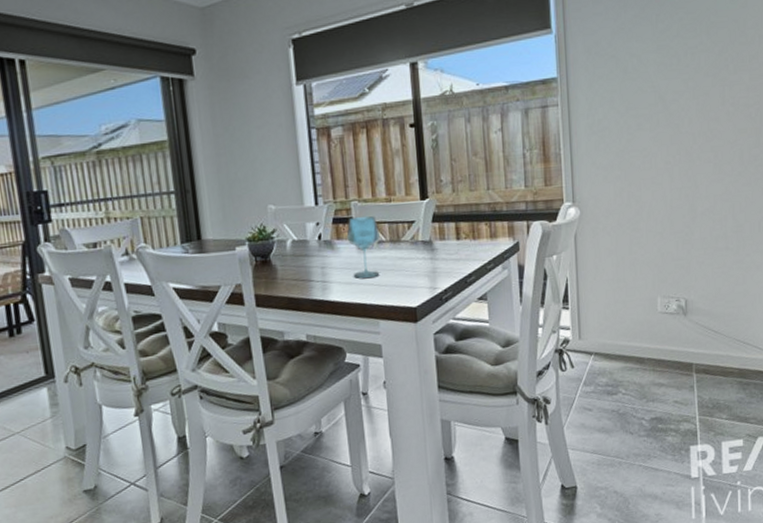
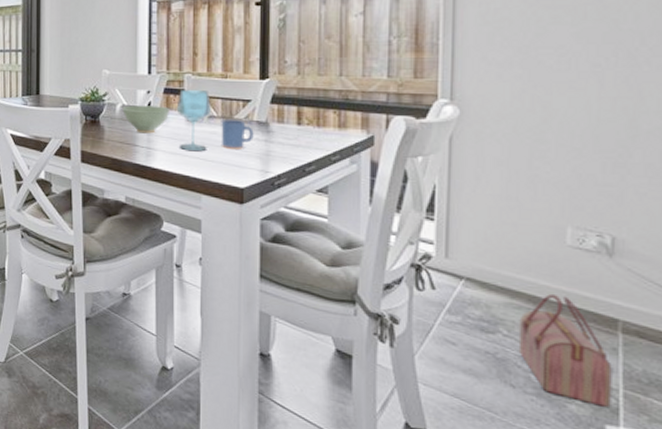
bowl: none [293,237,341,268] -> present [122,105,171,134]
mug: none [390,241,421,271] -> present [221,118,254,149]
handbag: none [632,353,692,433] -> present [518,294,612,407]

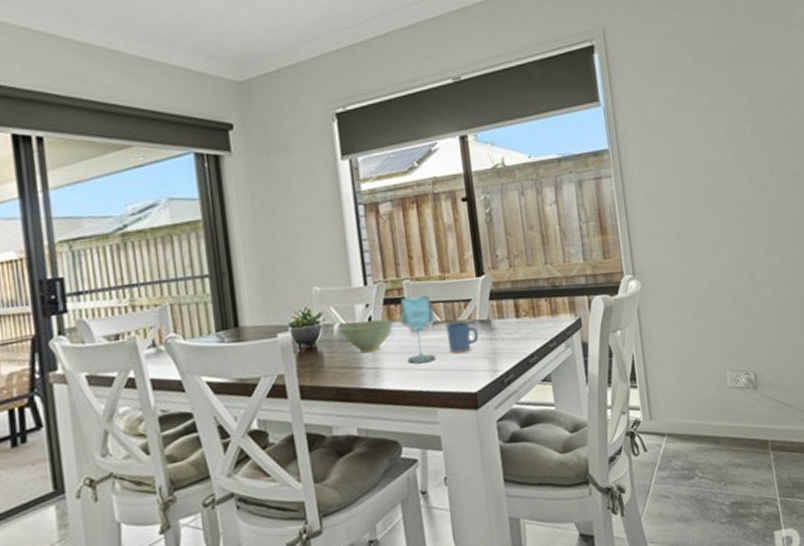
handbag: present [518,294,612,407] -> none [708,430,775,518]

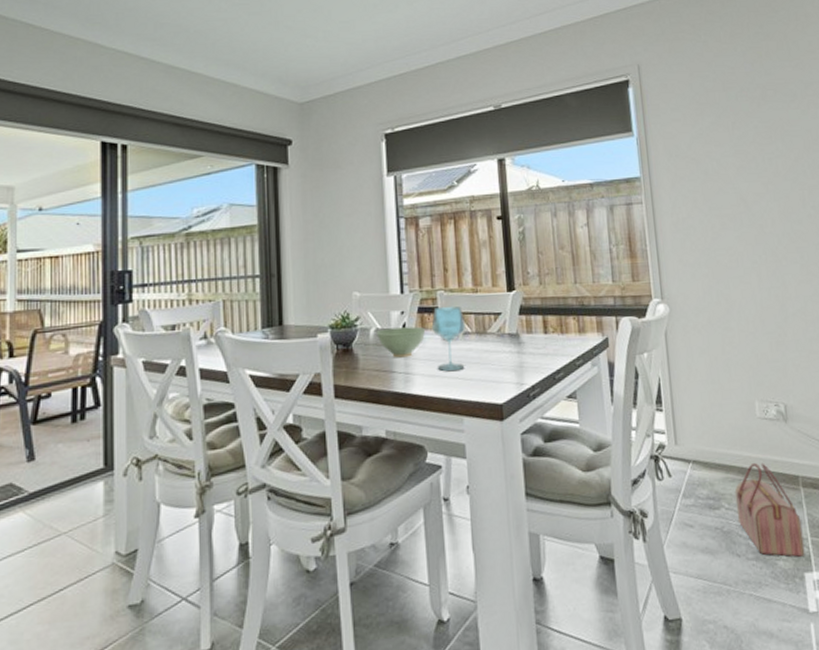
mug: present [445,321,479,354] -> none [475,333,507,365]
handbag: none [708,430,775,518] -> present [734,463,805,557]

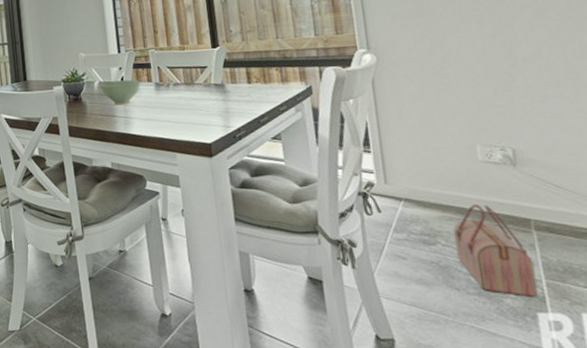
wine glass: present [431,306,466,372] -> none [145,61,176,116]

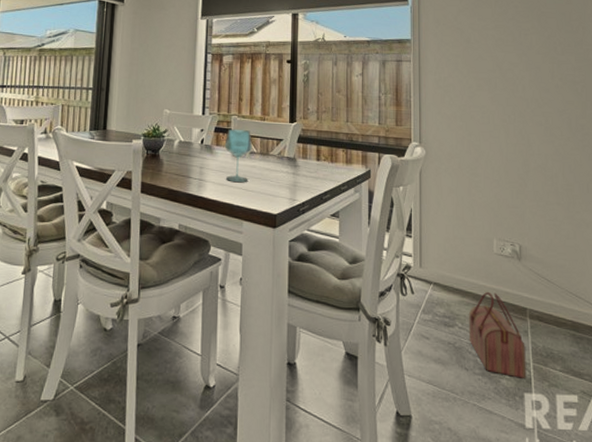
bowl: present [100,79,141,105] -> none [179,141,220,167]
wine glass: none [145,61,176,116] -> present [224,128,253,183]

